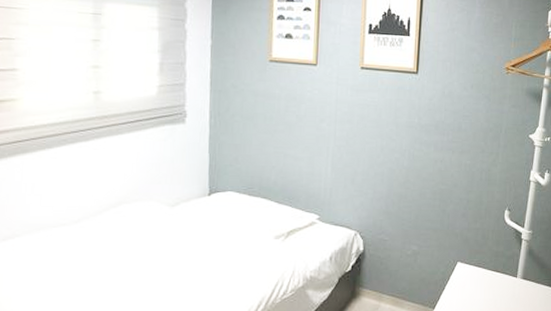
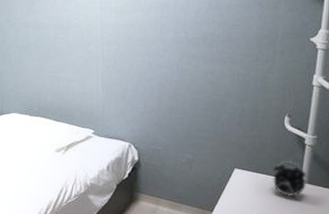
alarm clock: none [492,255,522,295] -> present [273,161,306,199]

